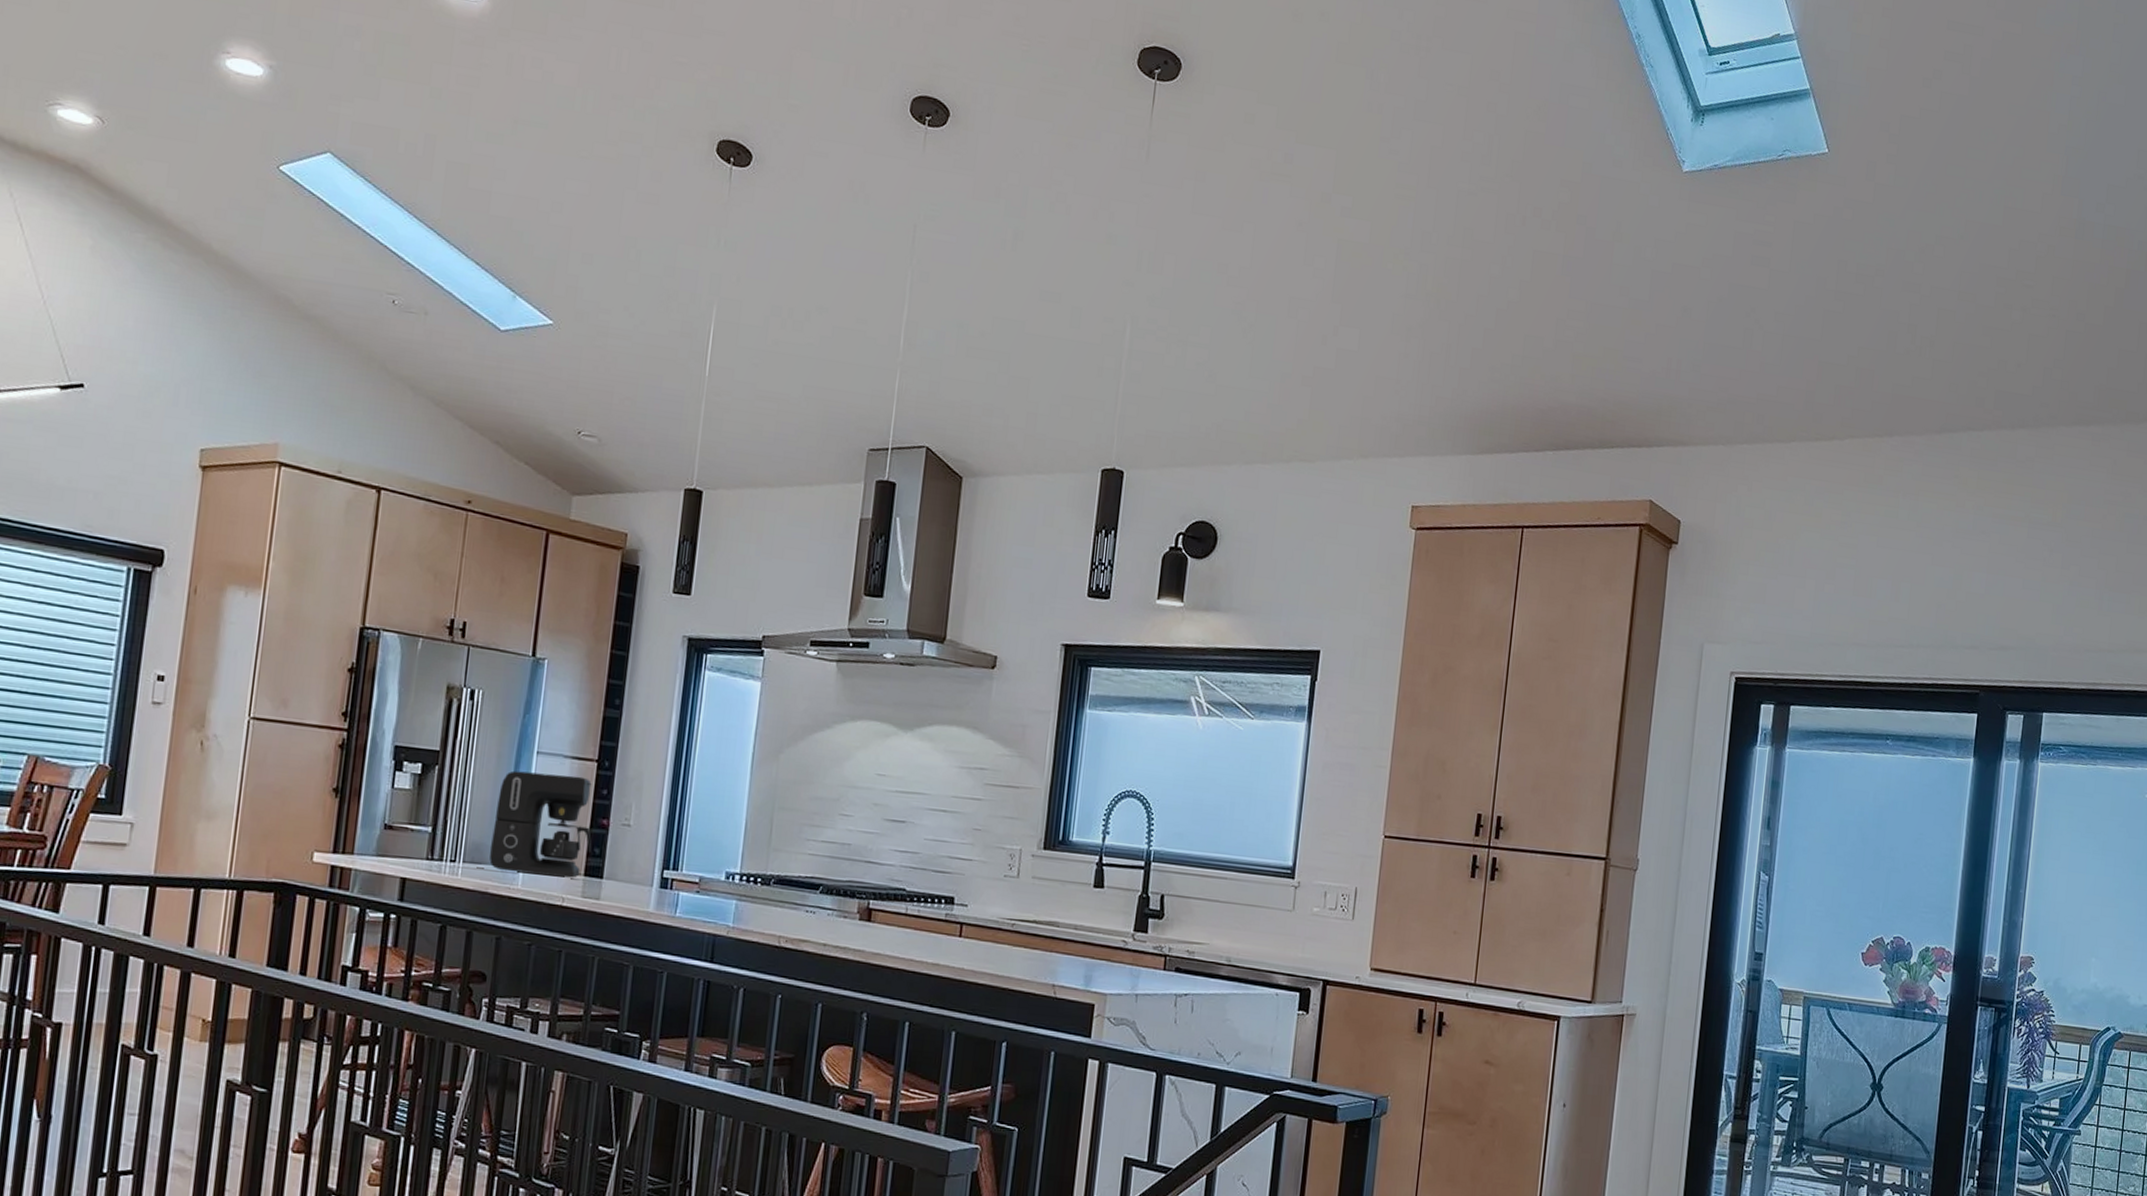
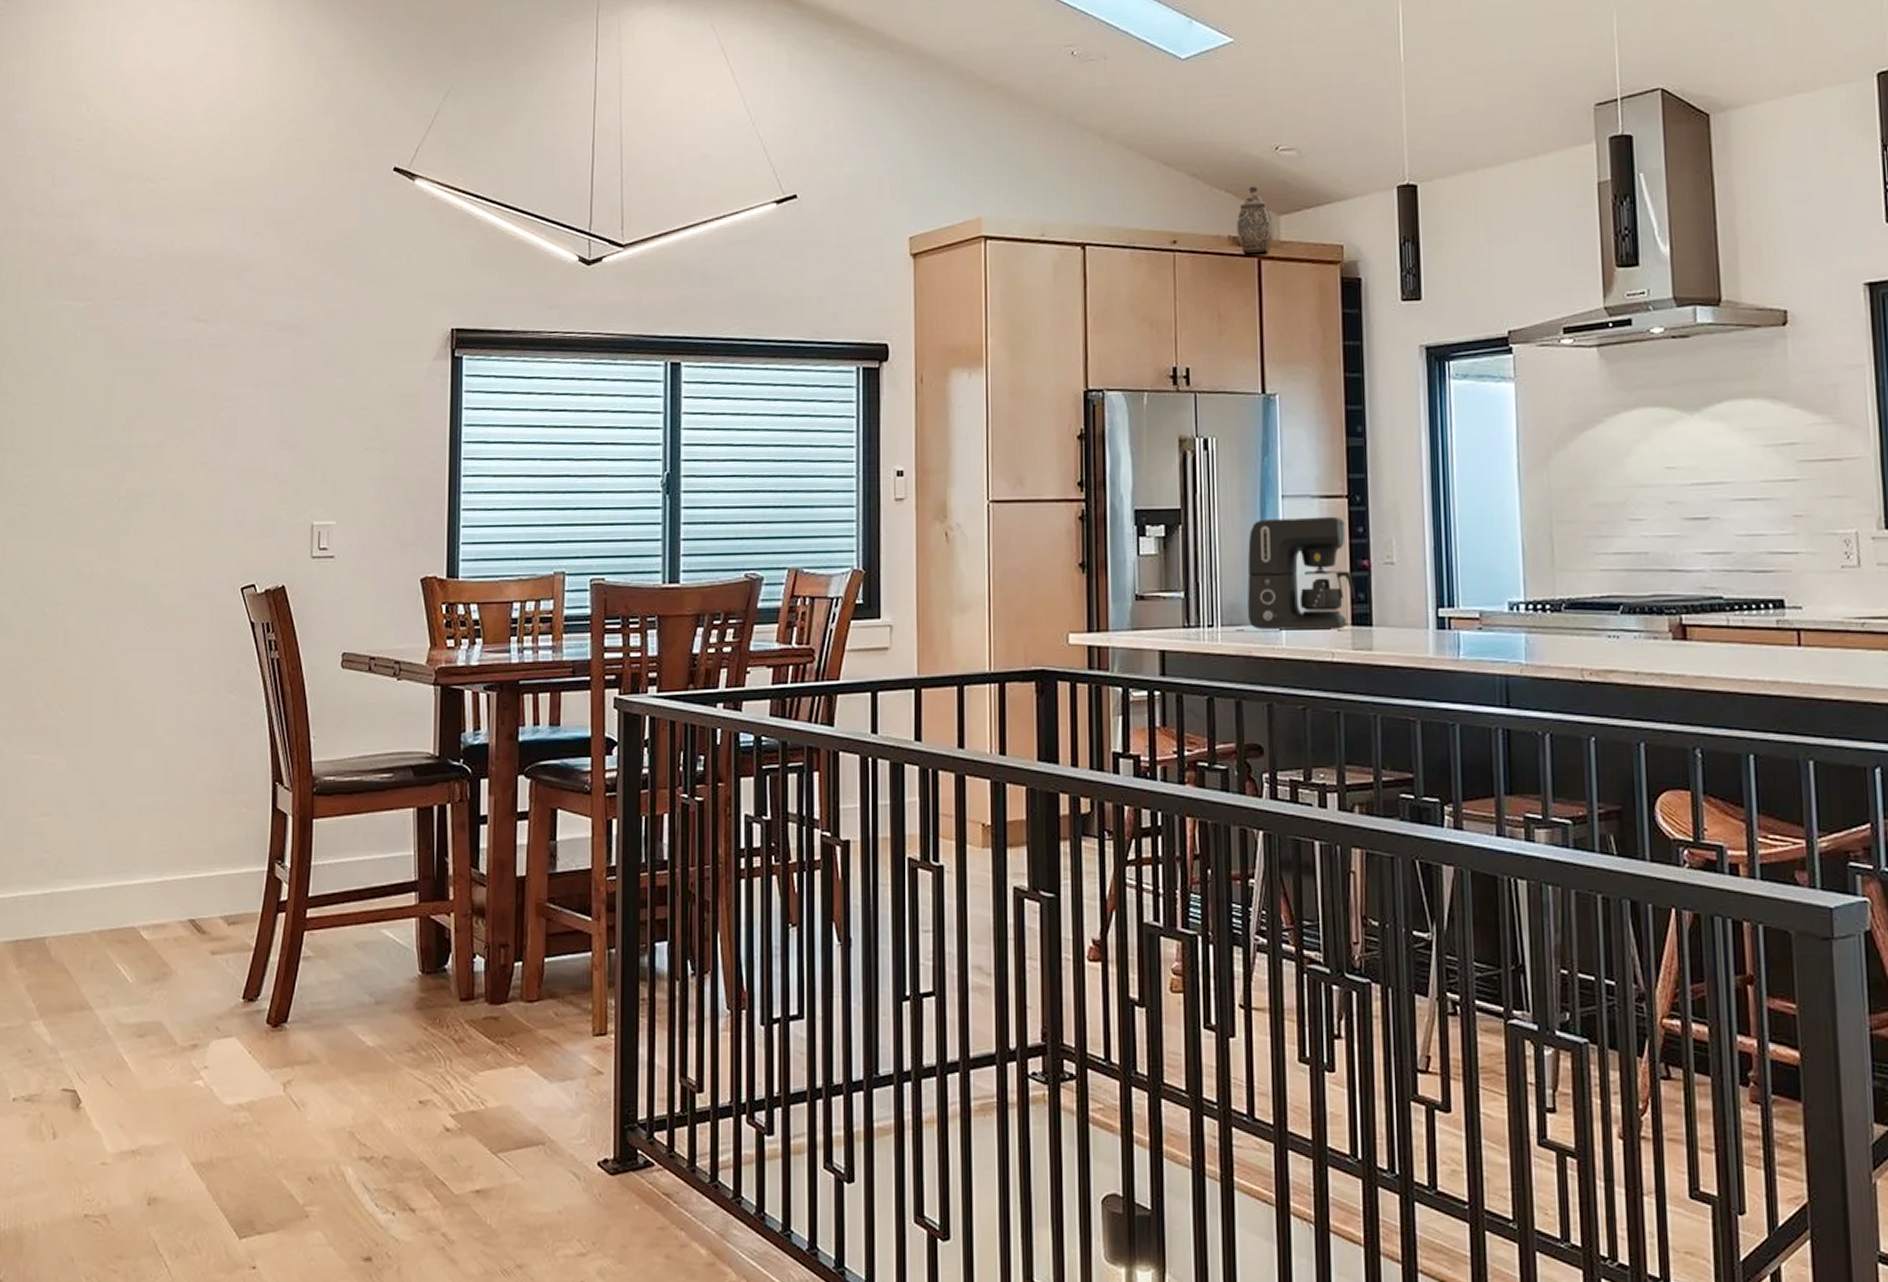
decorative jar: none [529,463,567,530] -> present [1235,186,1275,257]

